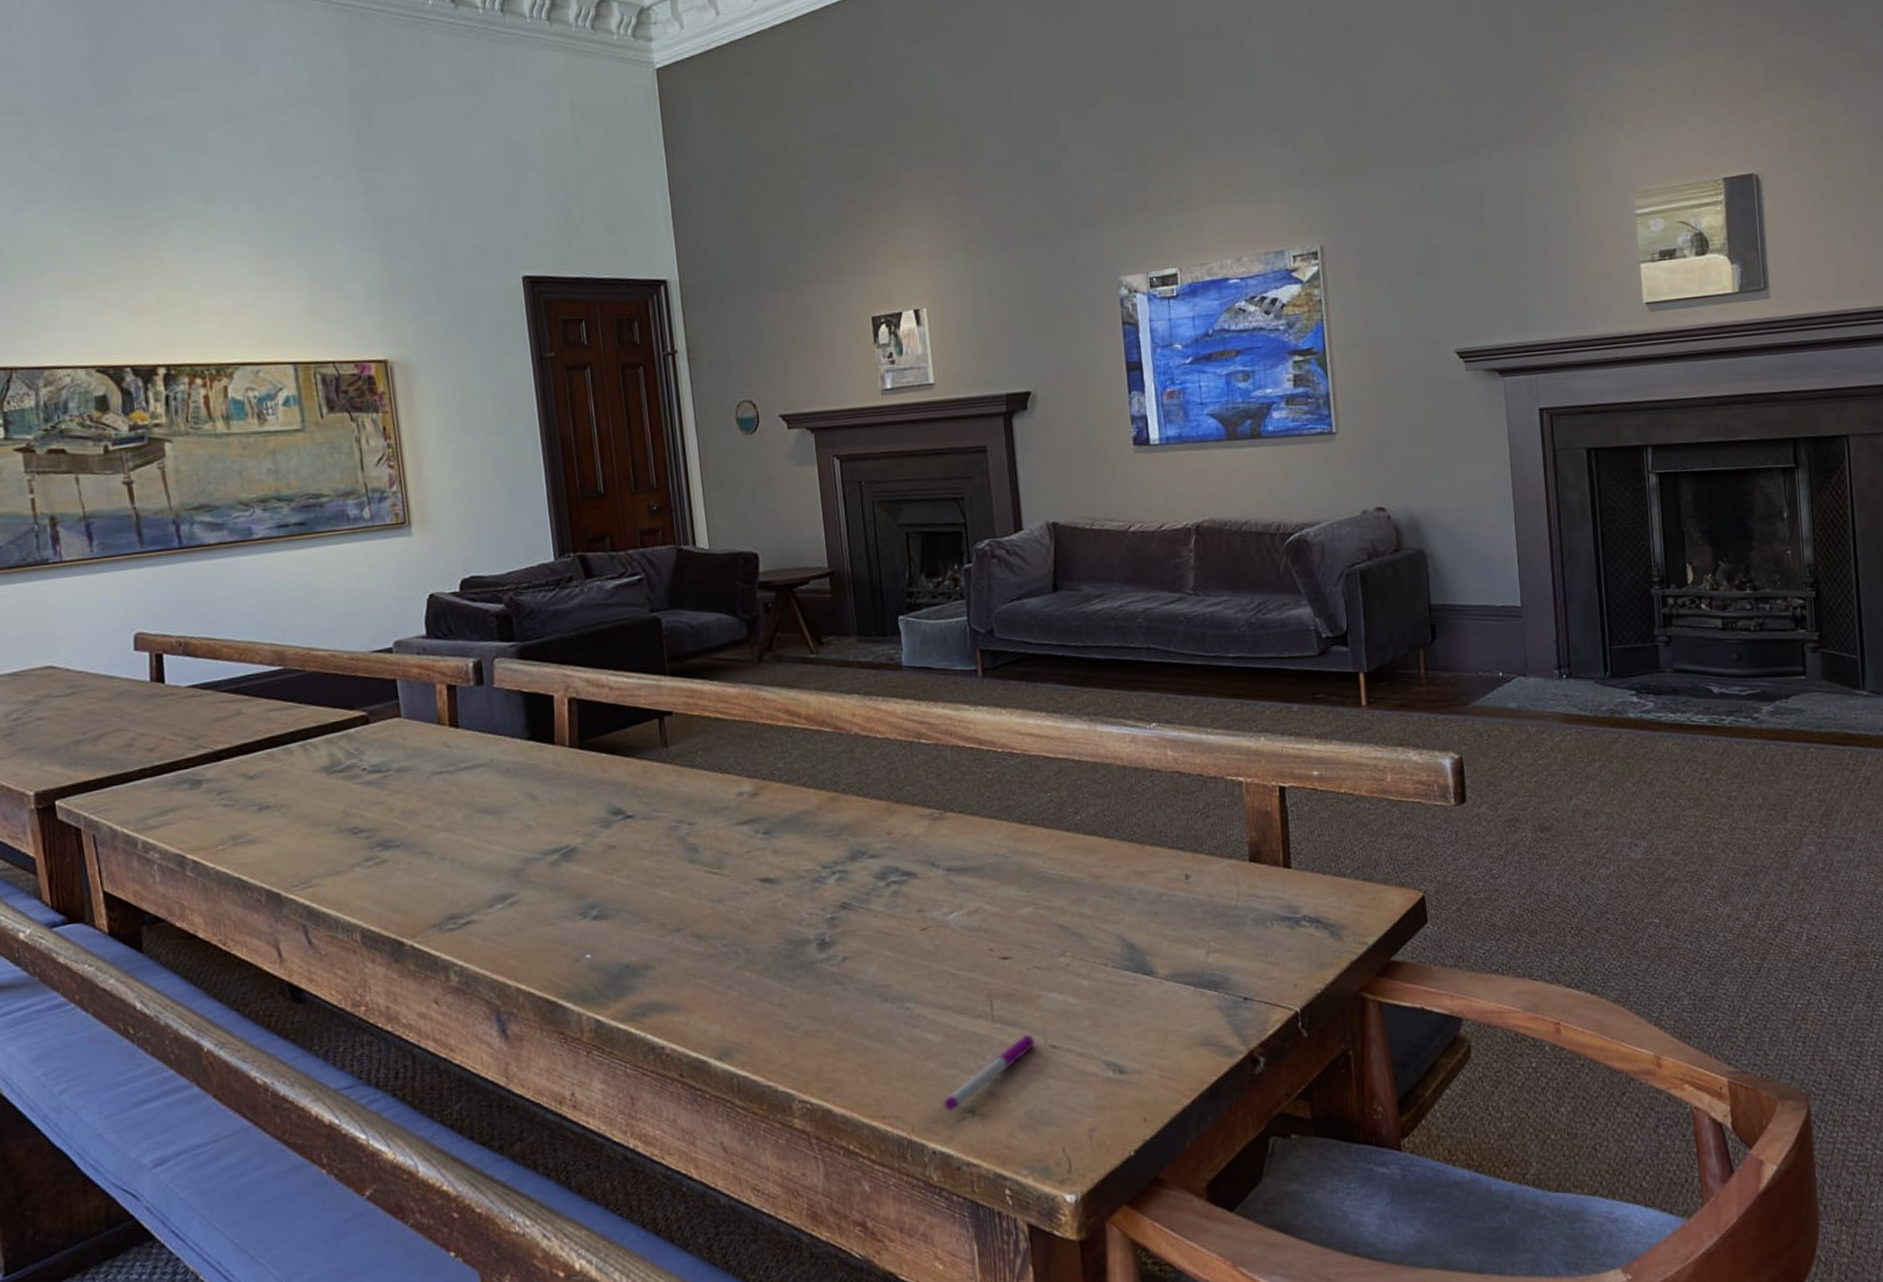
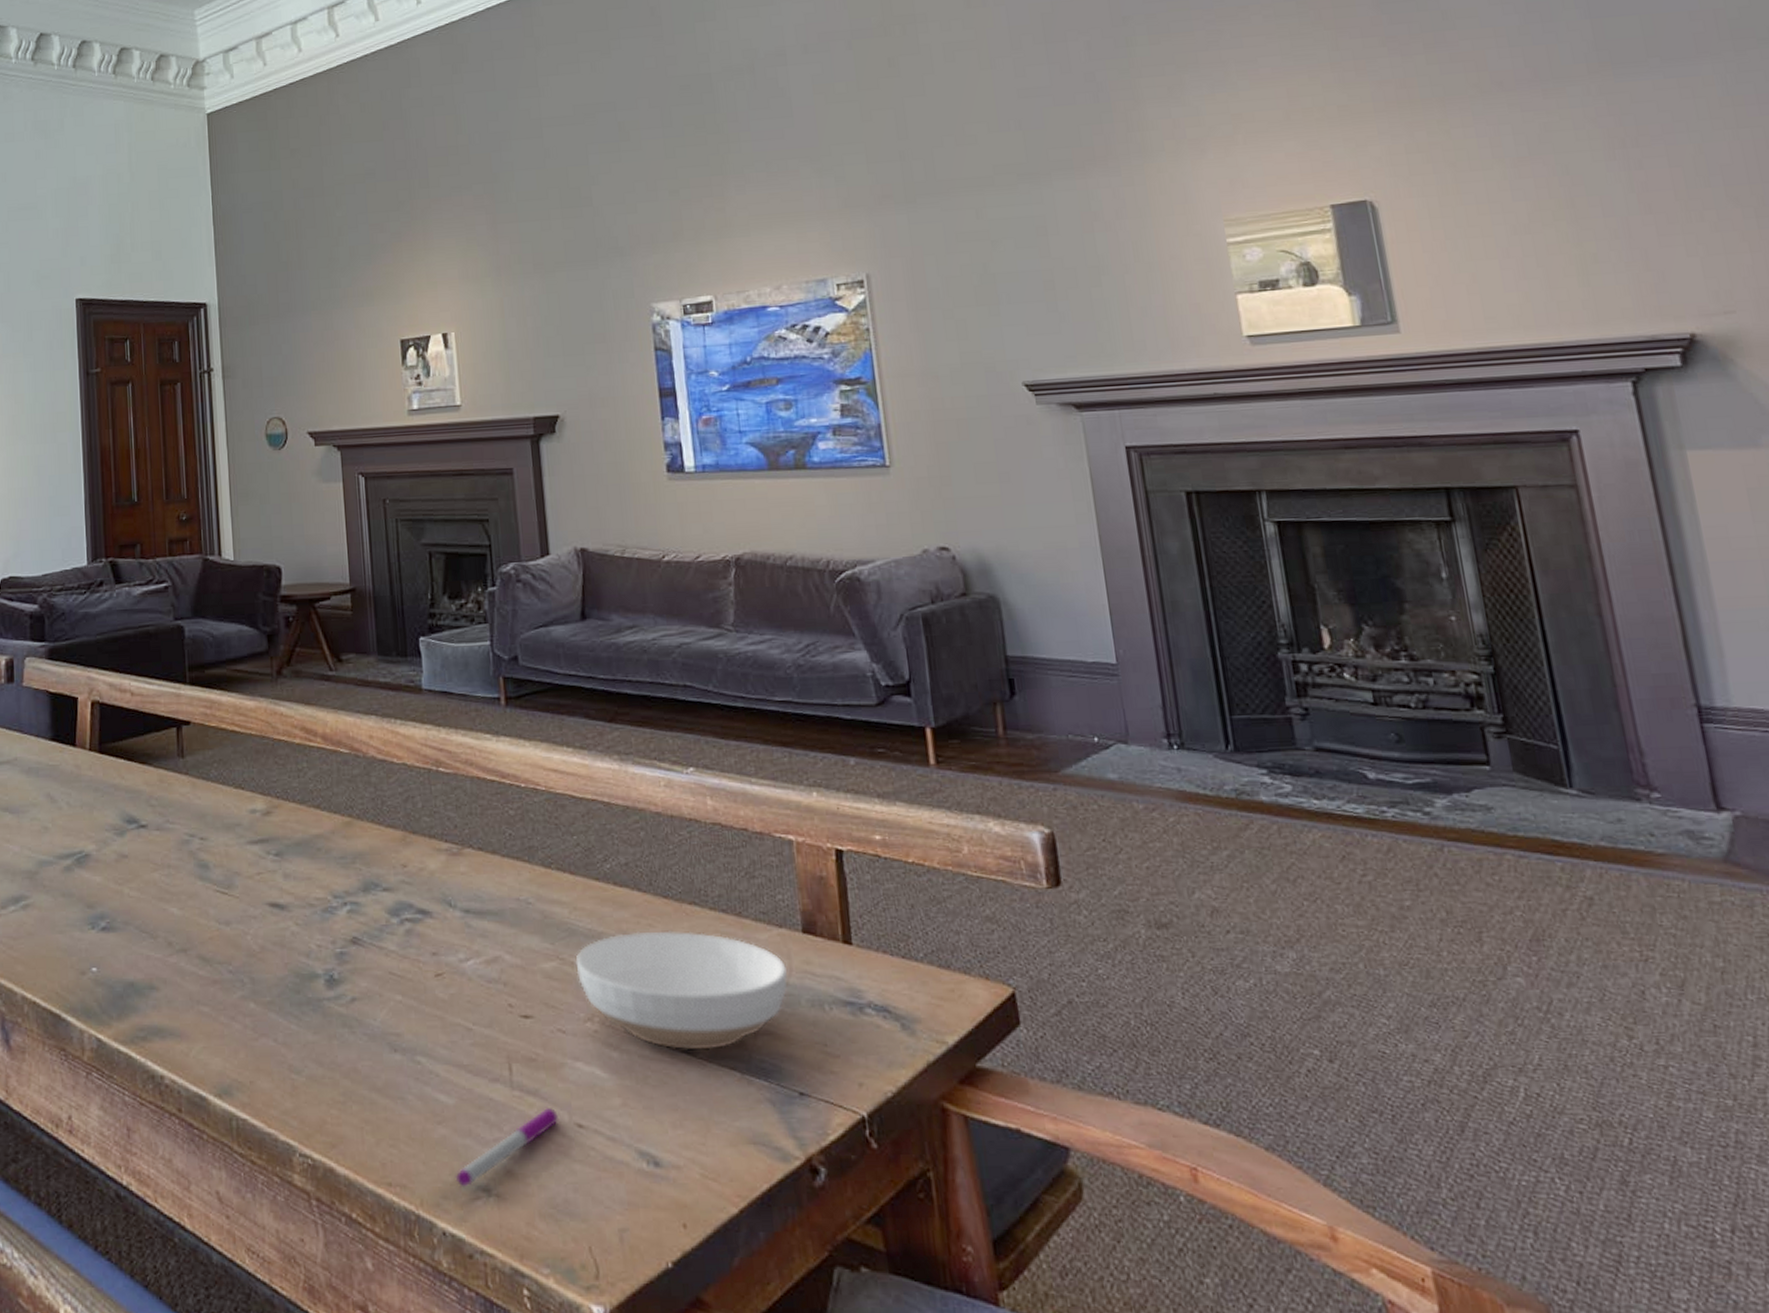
bowl: none [1049,869,1236,973] -> present [575,930,788,1050]

